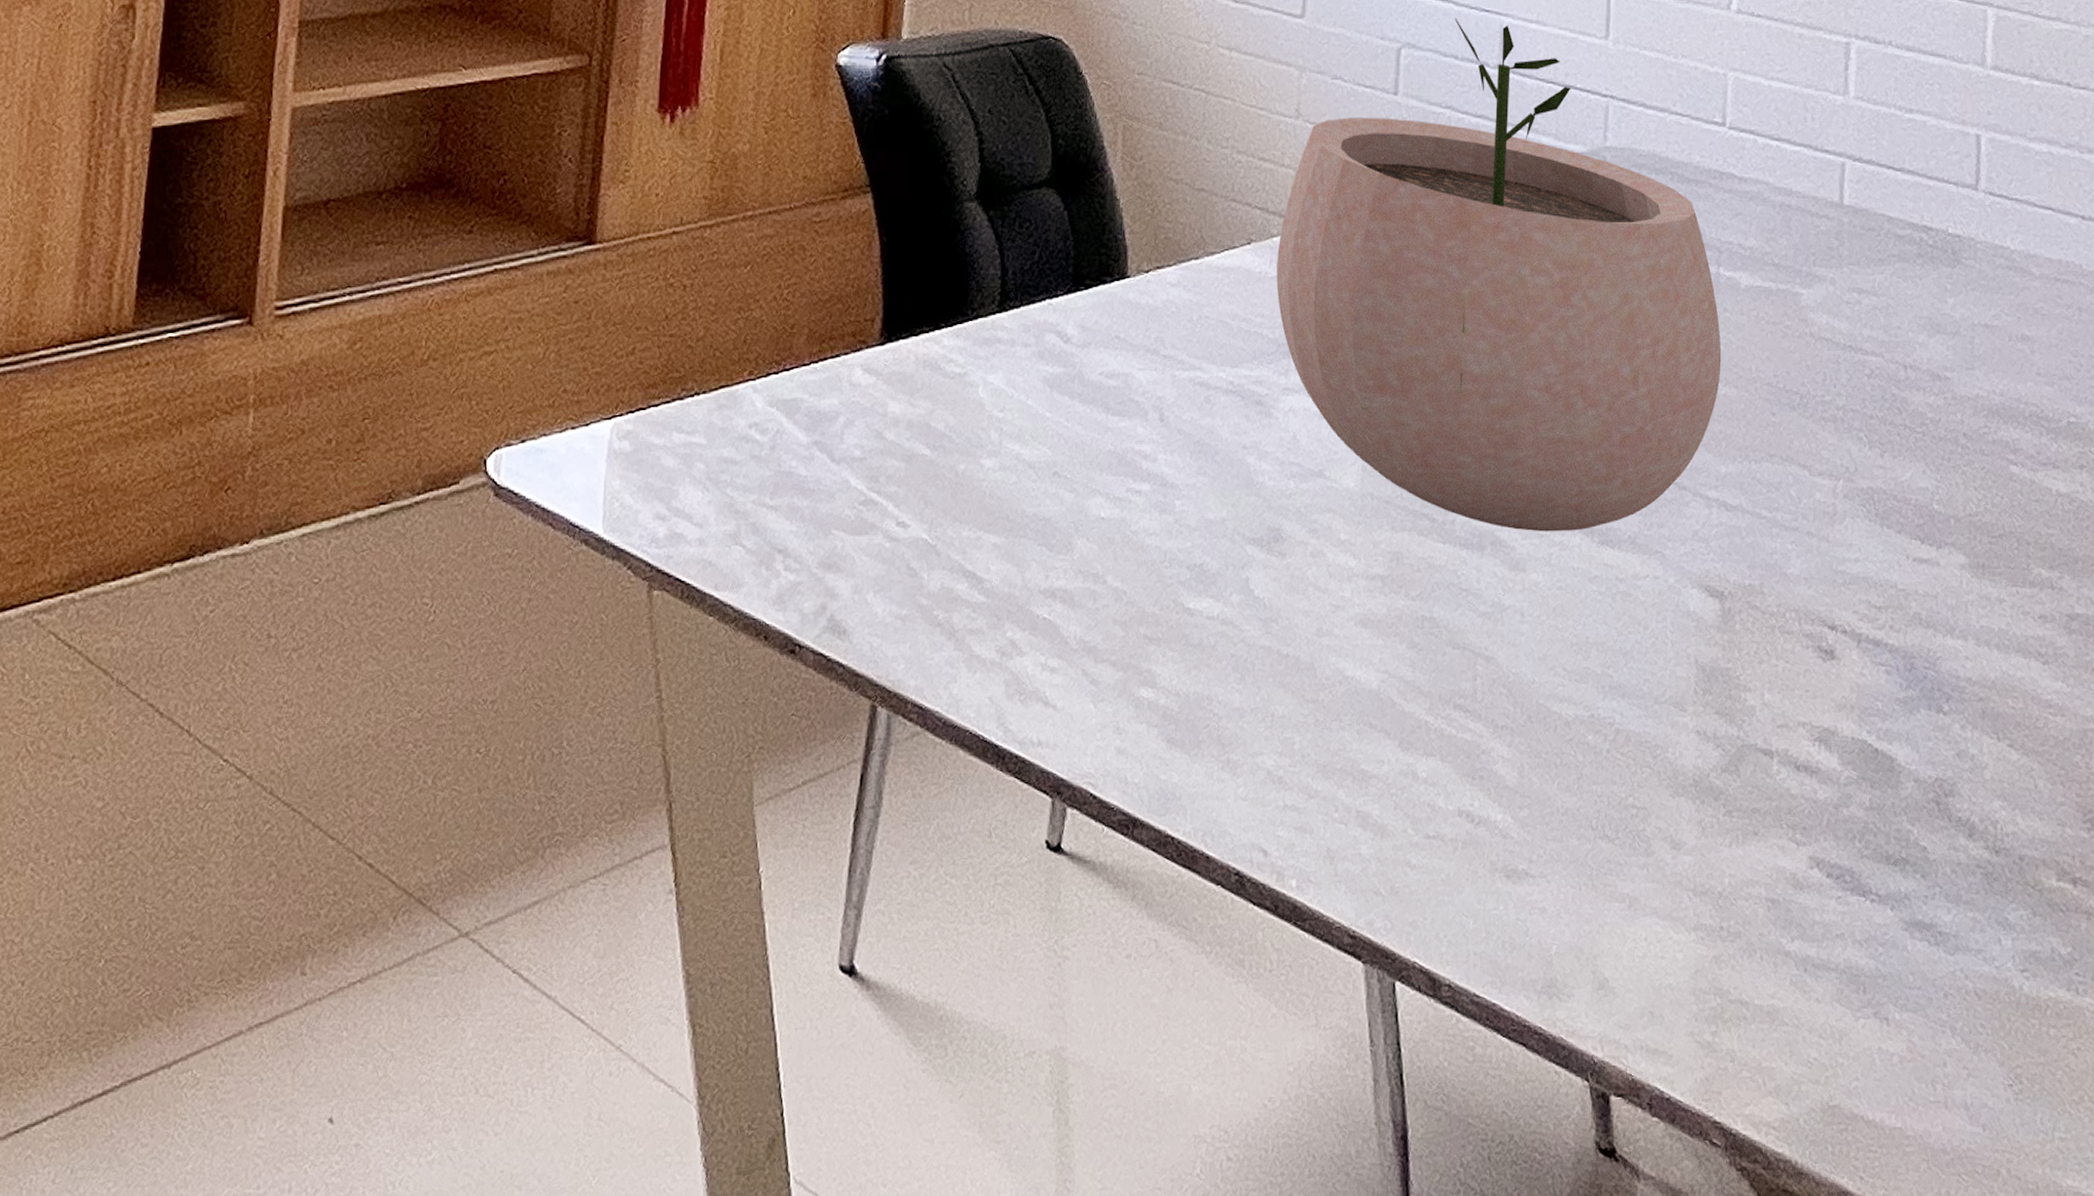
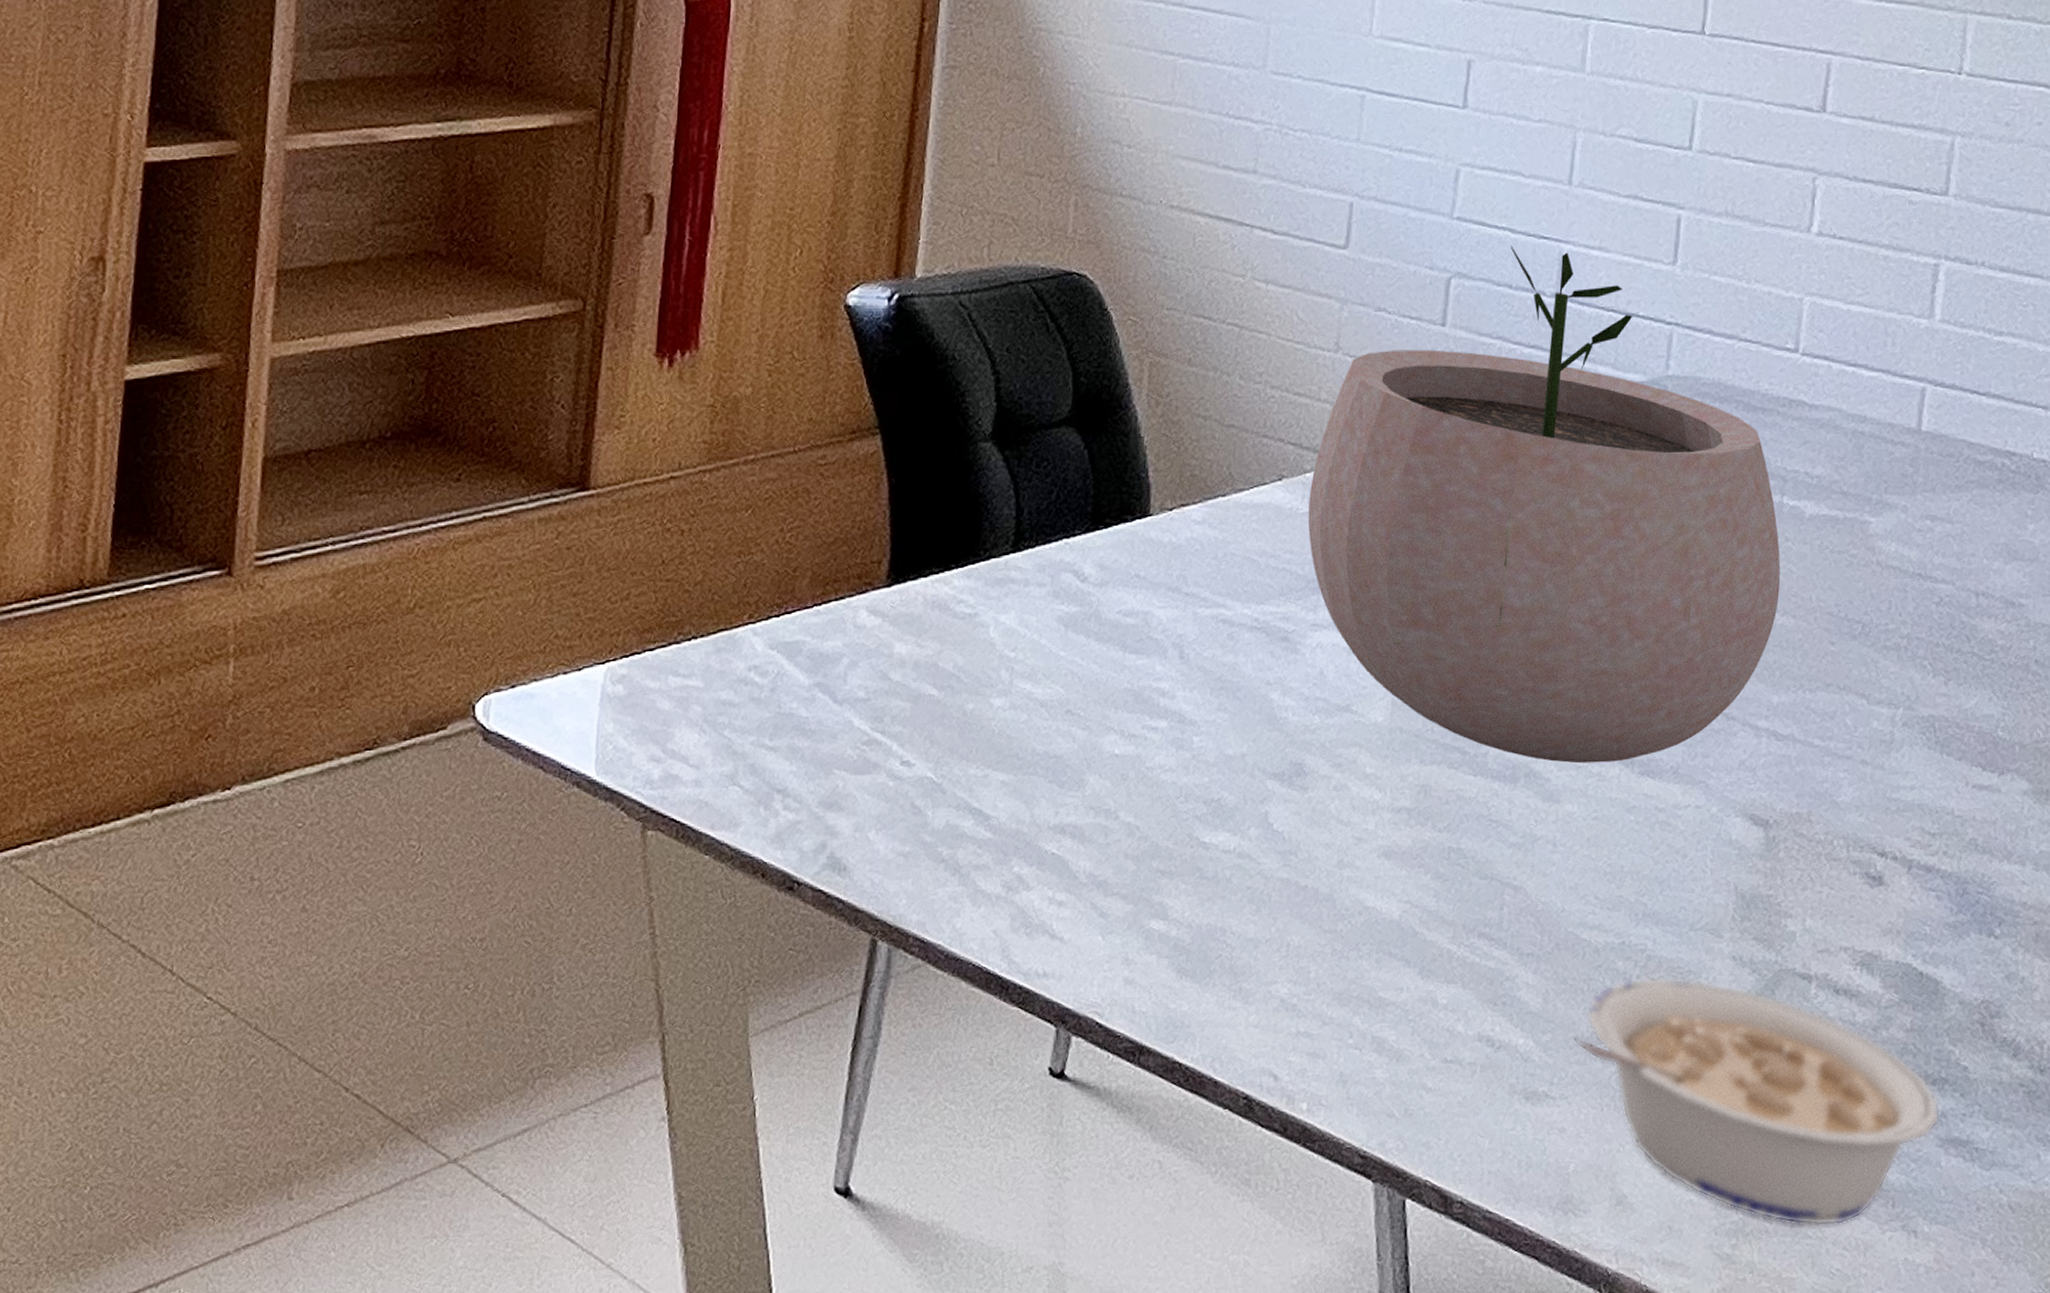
legume: none [1549,751,1904,1012] -> present [1573,977,1940,1226]

